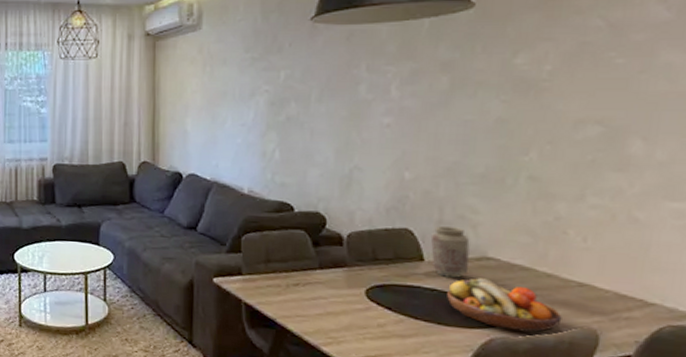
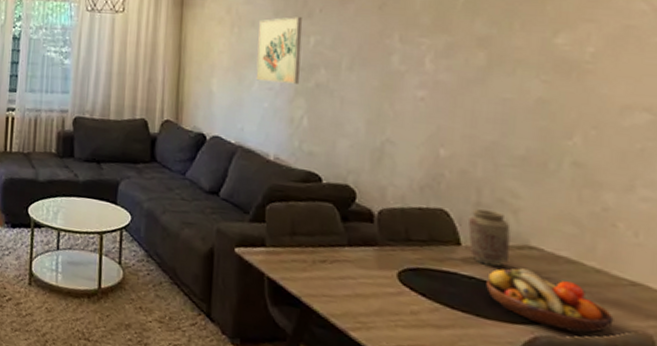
wall art: none [228,53,273,119] -> present [255,17,303,84]

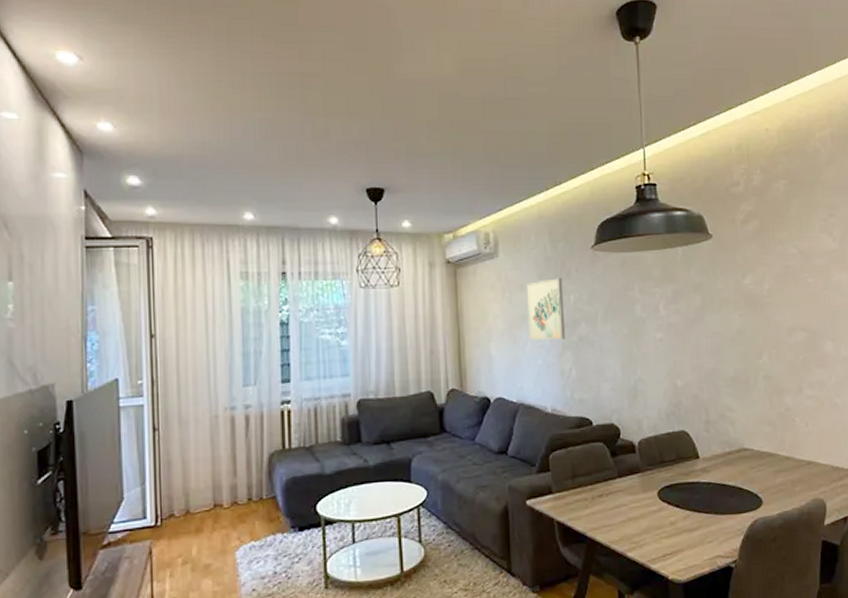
vase: present [467,209,511,267] -> none [702,425,733,470]
fruit bowl: present [486,268,614,333] -> none [719,467,800,510]

